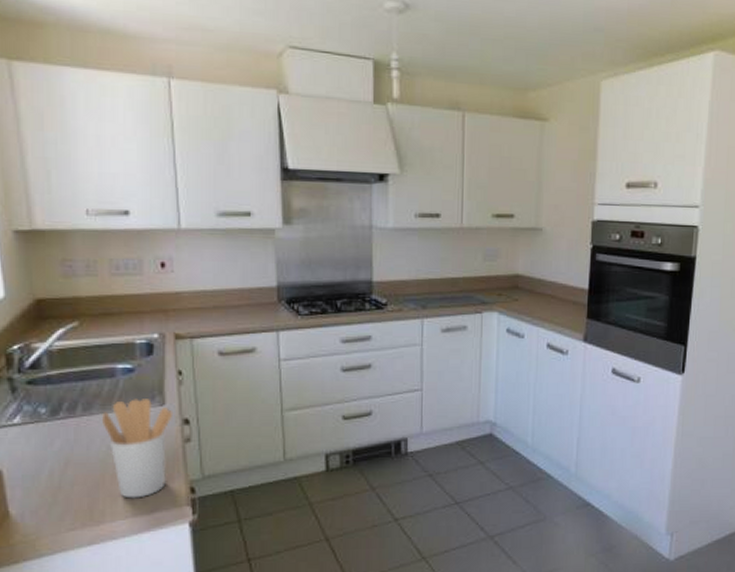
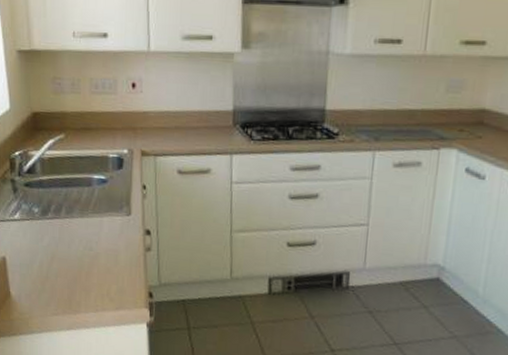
utensil holder: present [102,399,174,499] -> none [81,207,138,296]

